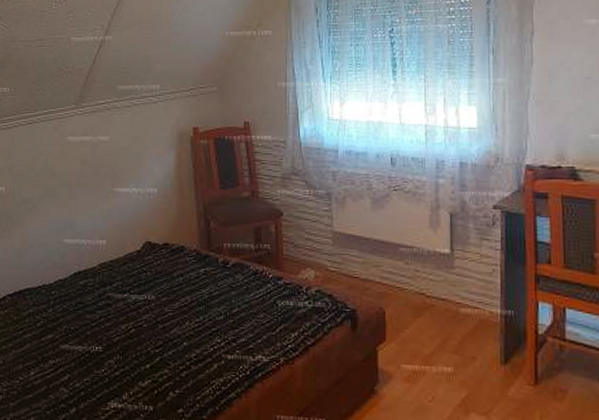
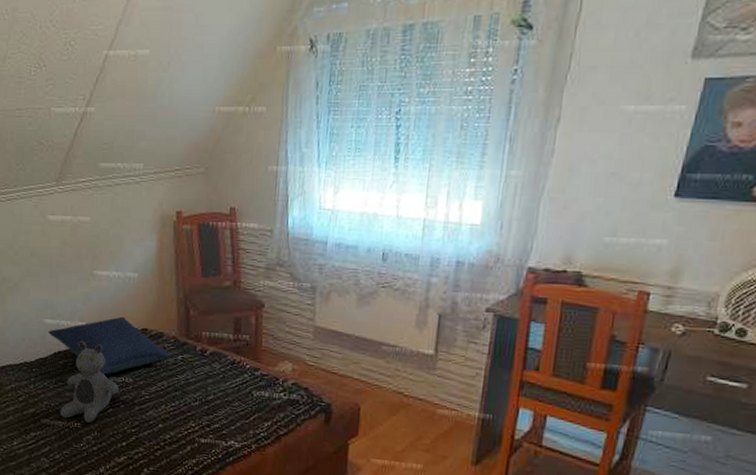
pillow: none [68,232,193,293] -> present [48,316,171,375]
teddy bear: none [80,260,141,345] -> present [60,341,119,423]

